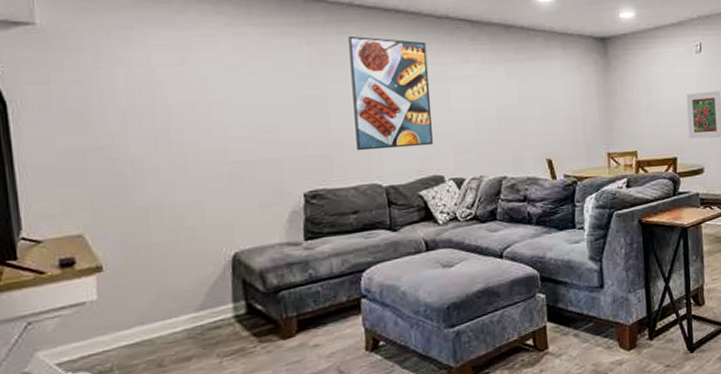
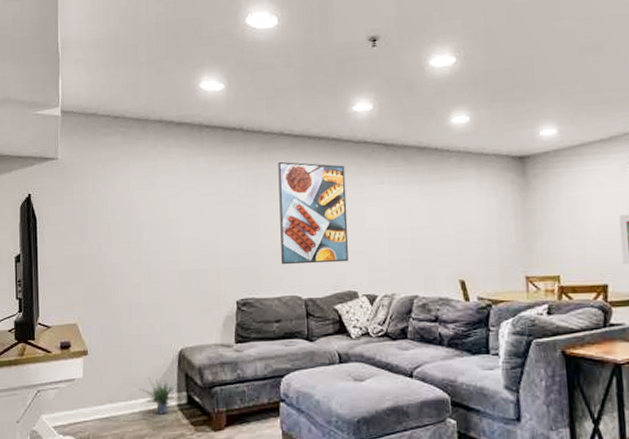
potted plant: none [181,288,240,330] -> present [140,378,182,415]

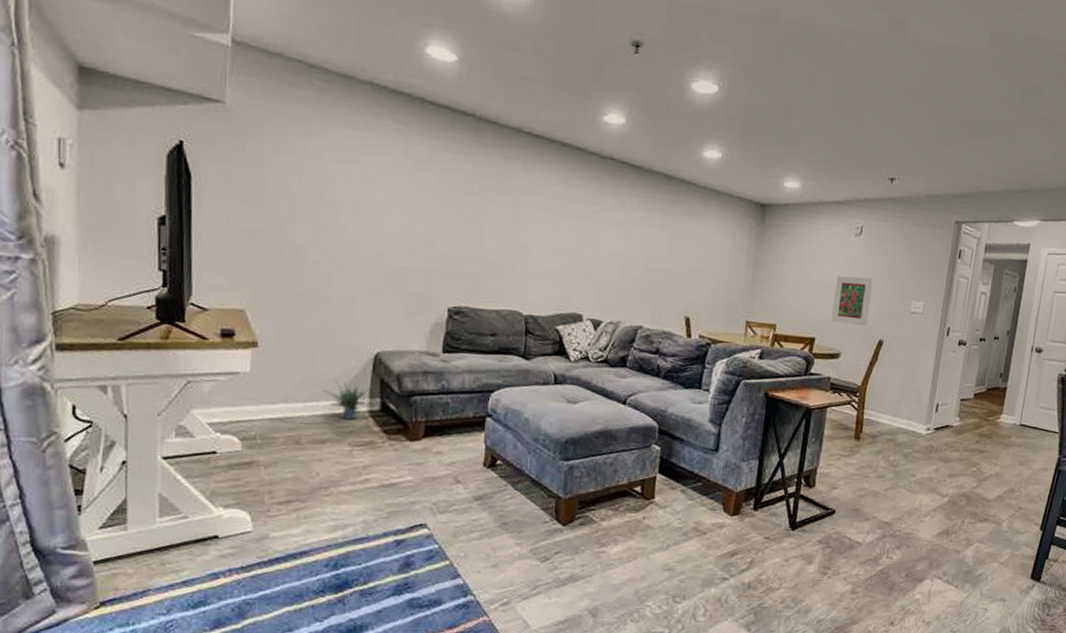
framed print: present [278,161,349,265] -> none [504,161,587,283]

